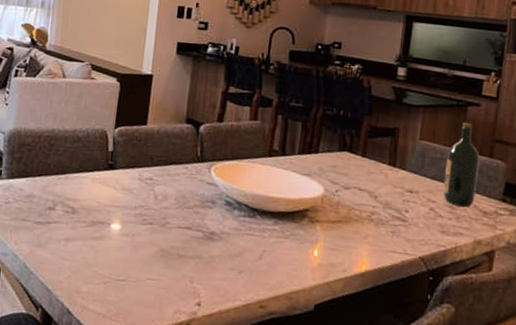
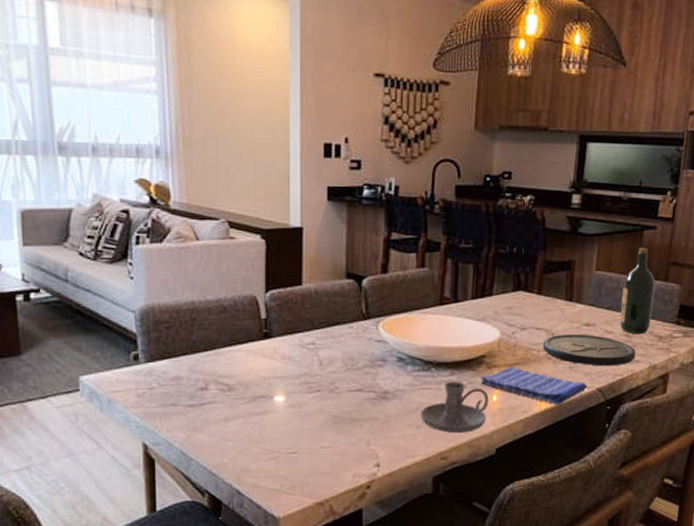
candle holder: none [243,230,310,284] -> present [420,382,489,433]
dish towel: none [303,223,410,268] -> present [481,366,588,404]
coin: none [365,197,460,236] -> present [542,334,636,366]

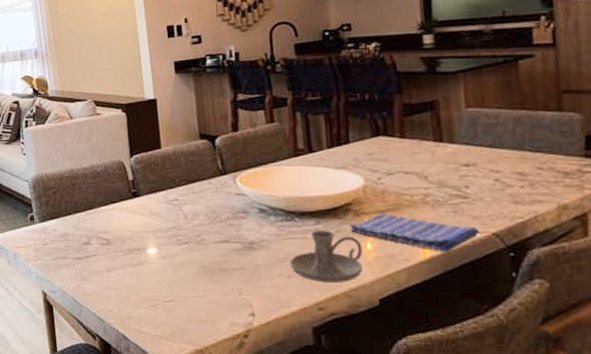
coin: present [542,334,636,366] -> none [415,175,537,209]
wine bottle: present [619,247,656,334] -> none [503,78,549,172]

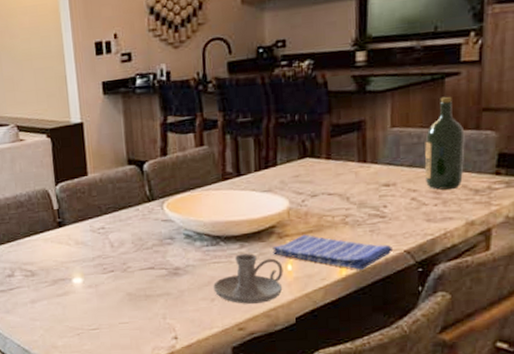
wine bottle: none [503,78,549,172] -> present [424,96,465,190]

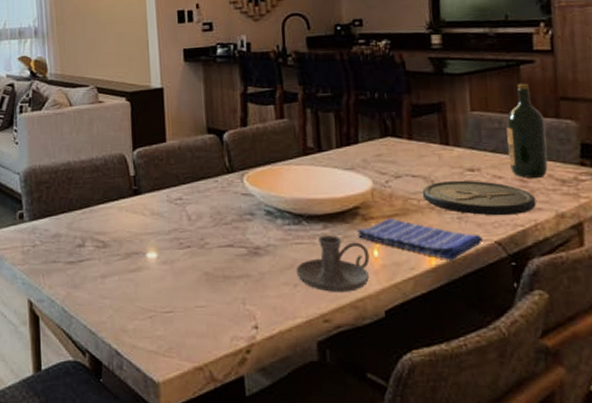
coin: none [337,195,448,227] -> present [422,180,536,216]

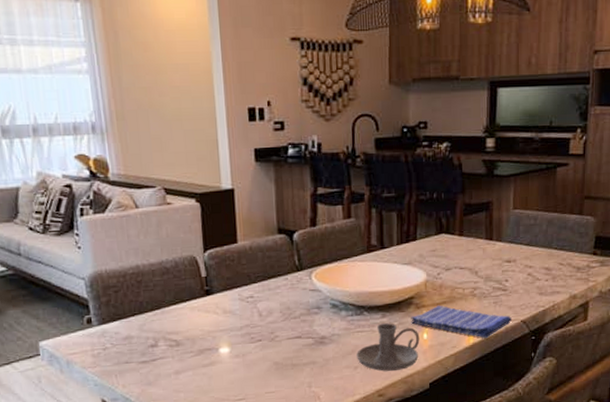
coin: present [422,180,536,216] -> none [467,270,556,299]
wine bottle: present [506,83,548,178] -> none [539,184,571,267]

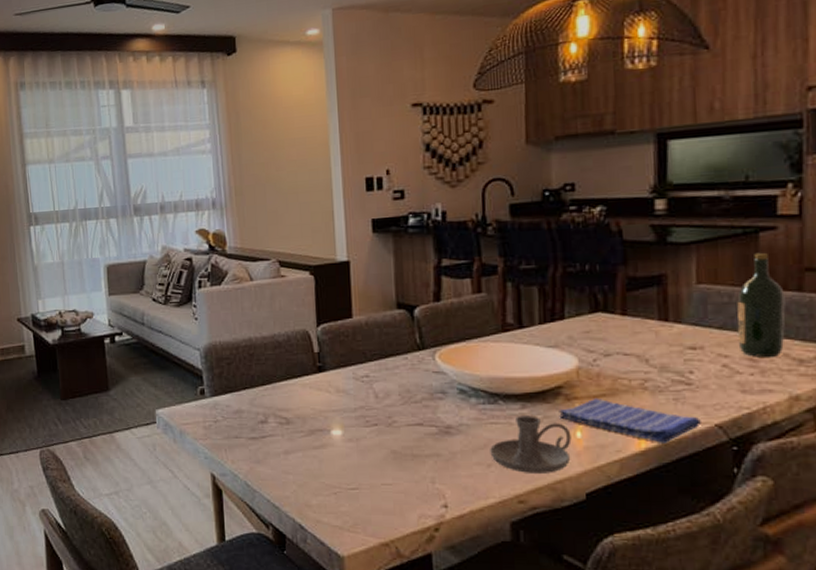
wine bottle: none [539,184,571,267] -> present [737,252,786,357]

